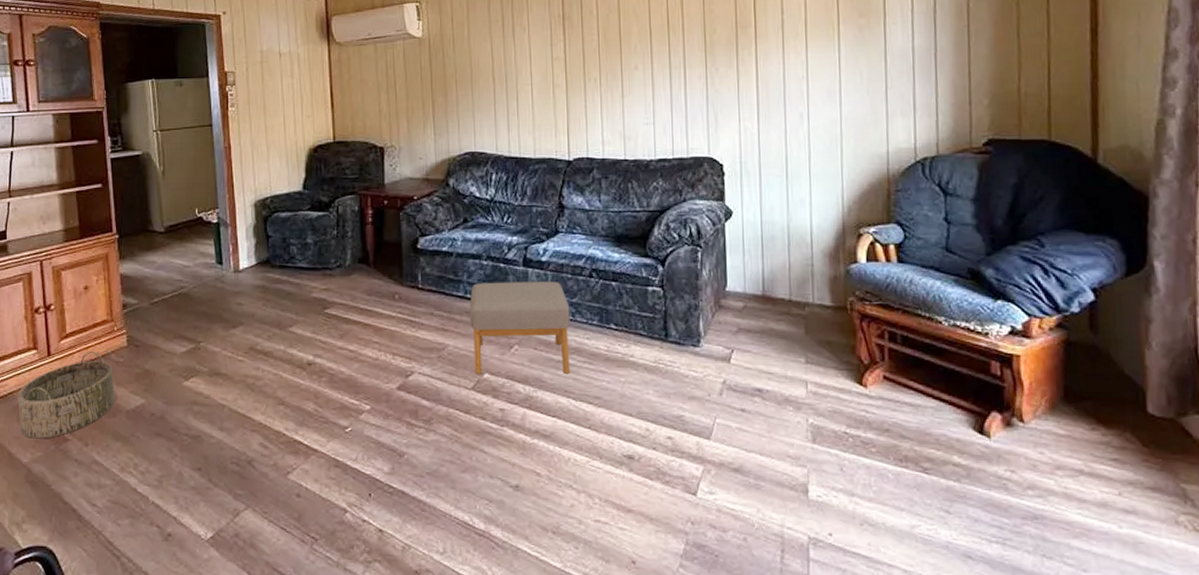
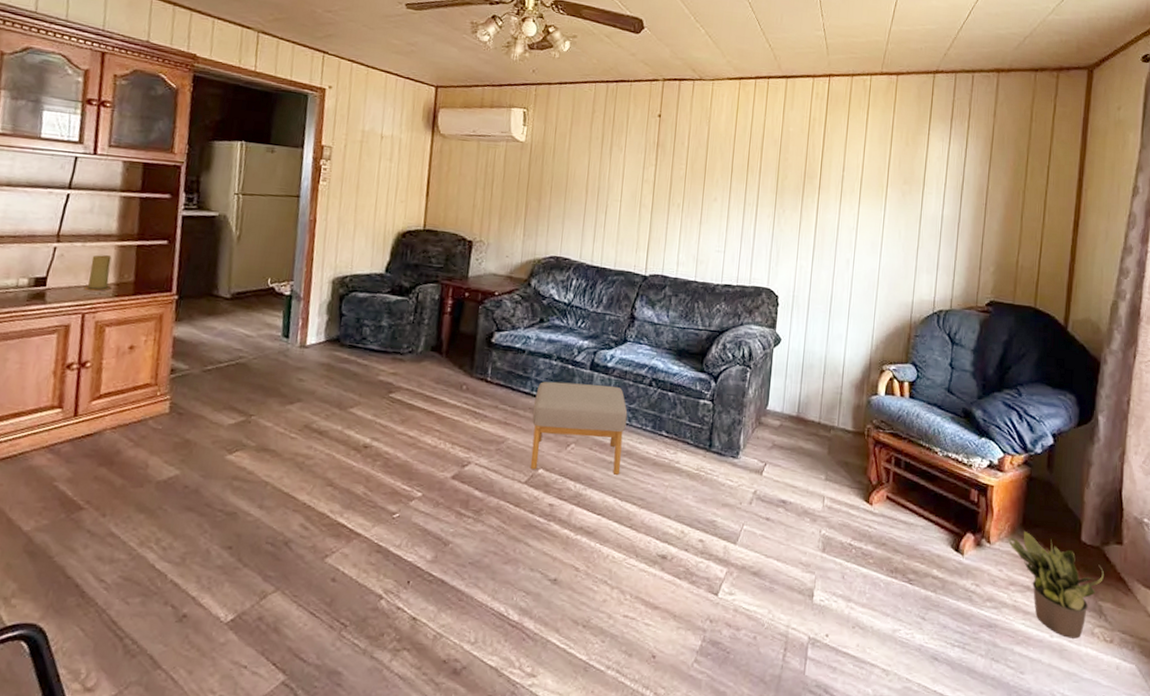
basket: present [18,350,115,439] -> none [26,414,149,506]
candle: none [38,204,60,239] -> present [84,255,112,291]
potted plant: none [1047,405,1185,529] -> present [1008,530,1104,639]

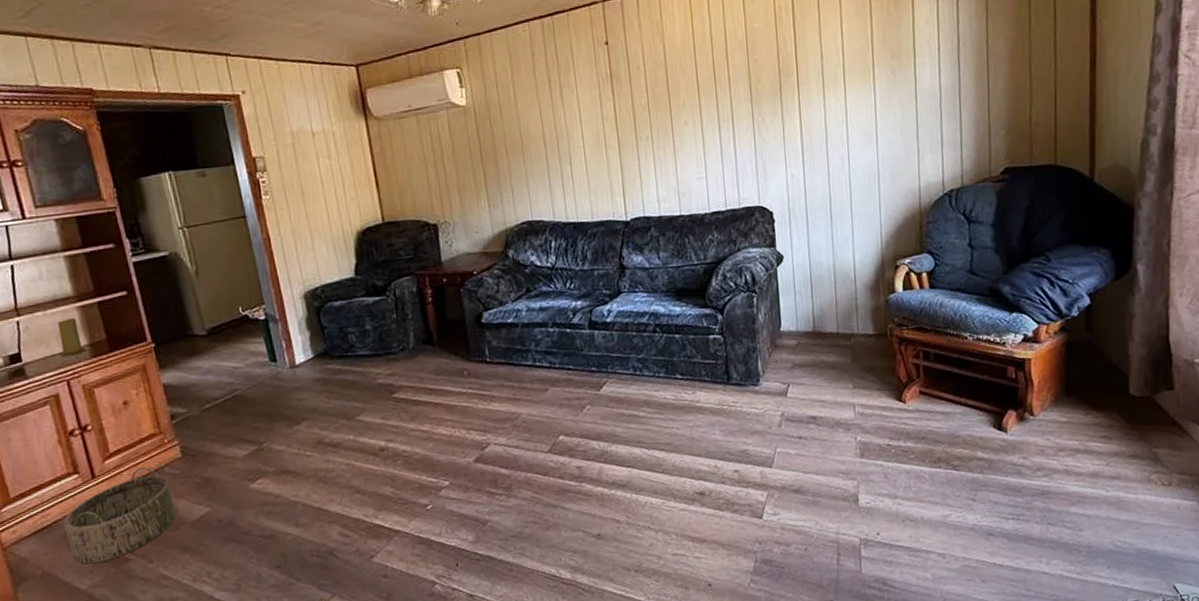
basket: none [26,414,149,506] -> present [64,466,176,565]
footstool: present [530,381,628,475] -> none [539,340,642,438]
potted plant: present [1008,530,1104,639] -> none [1052,396,1157,490]

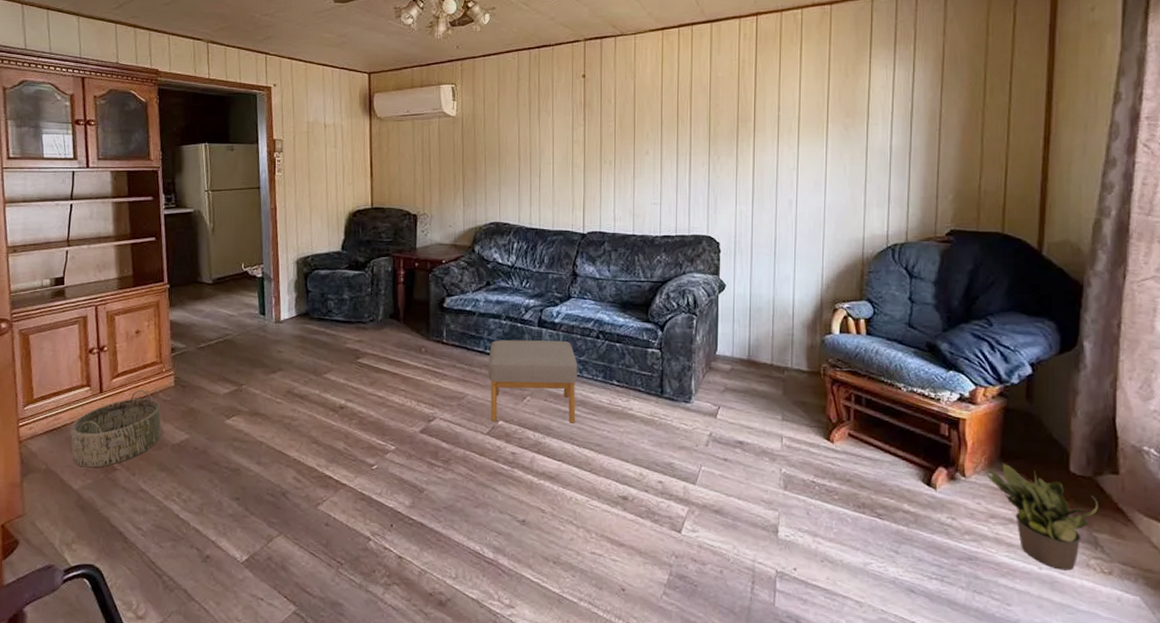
candle: present [57,318,86,357] -> none [94,254,114,286]
footstool: none [539,340,642,438] -> present [488,339,578,423]
potted plant: none [1052,396,1157,490] -> present [986,463,1098,571]

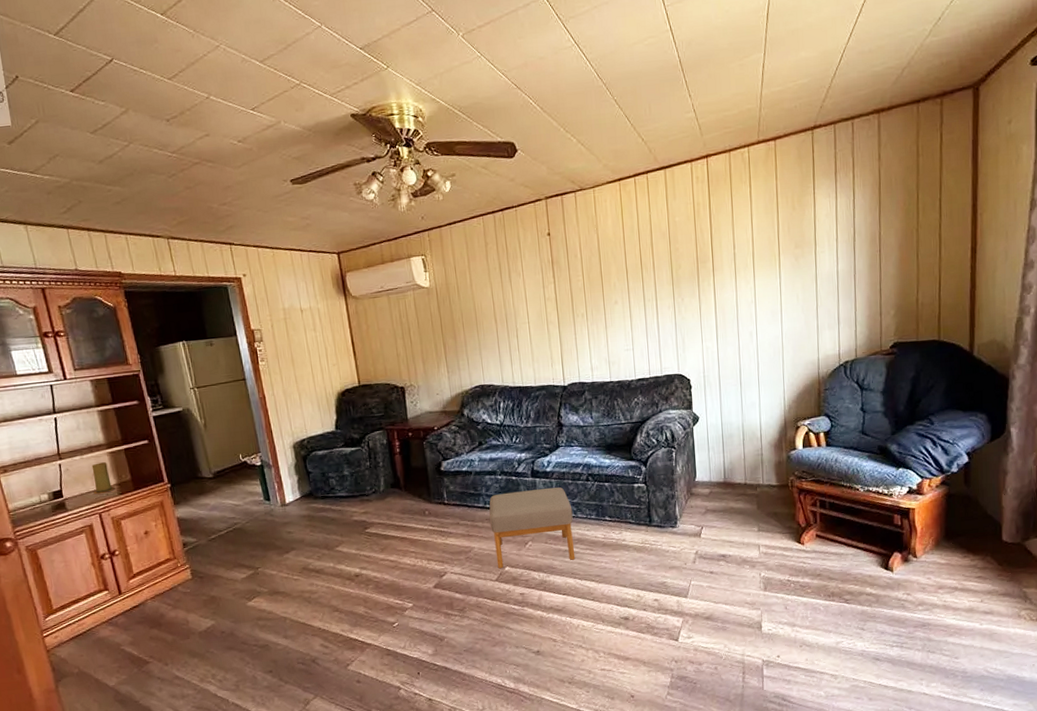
basket: present [71,389,161,468] -> none [96,585,187,666]
candle: none [94,254,114,286] -> present [91,462,114,494]
potted plant: present [986,463,1098,571] -> none [933,541,1026,623]

